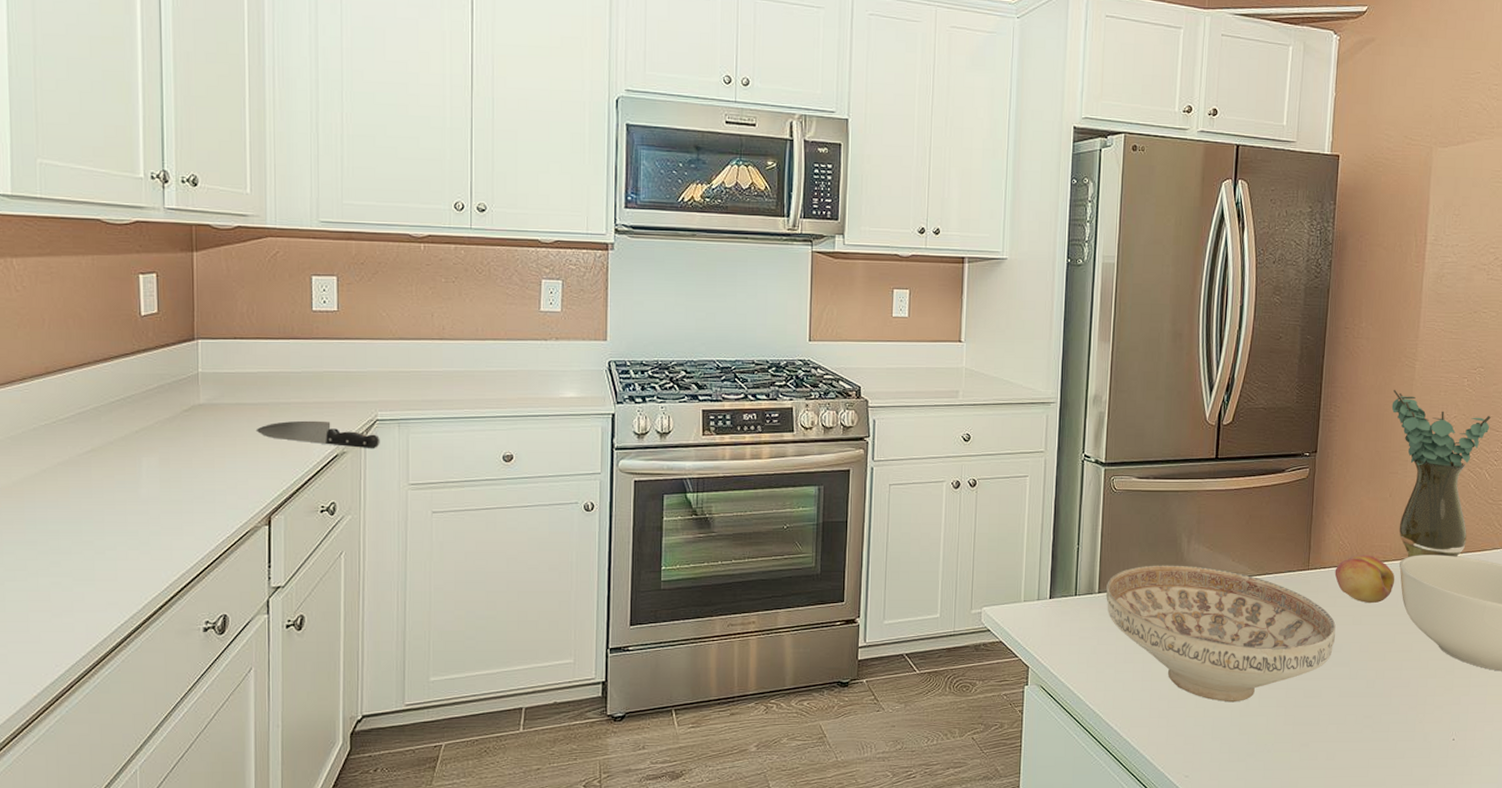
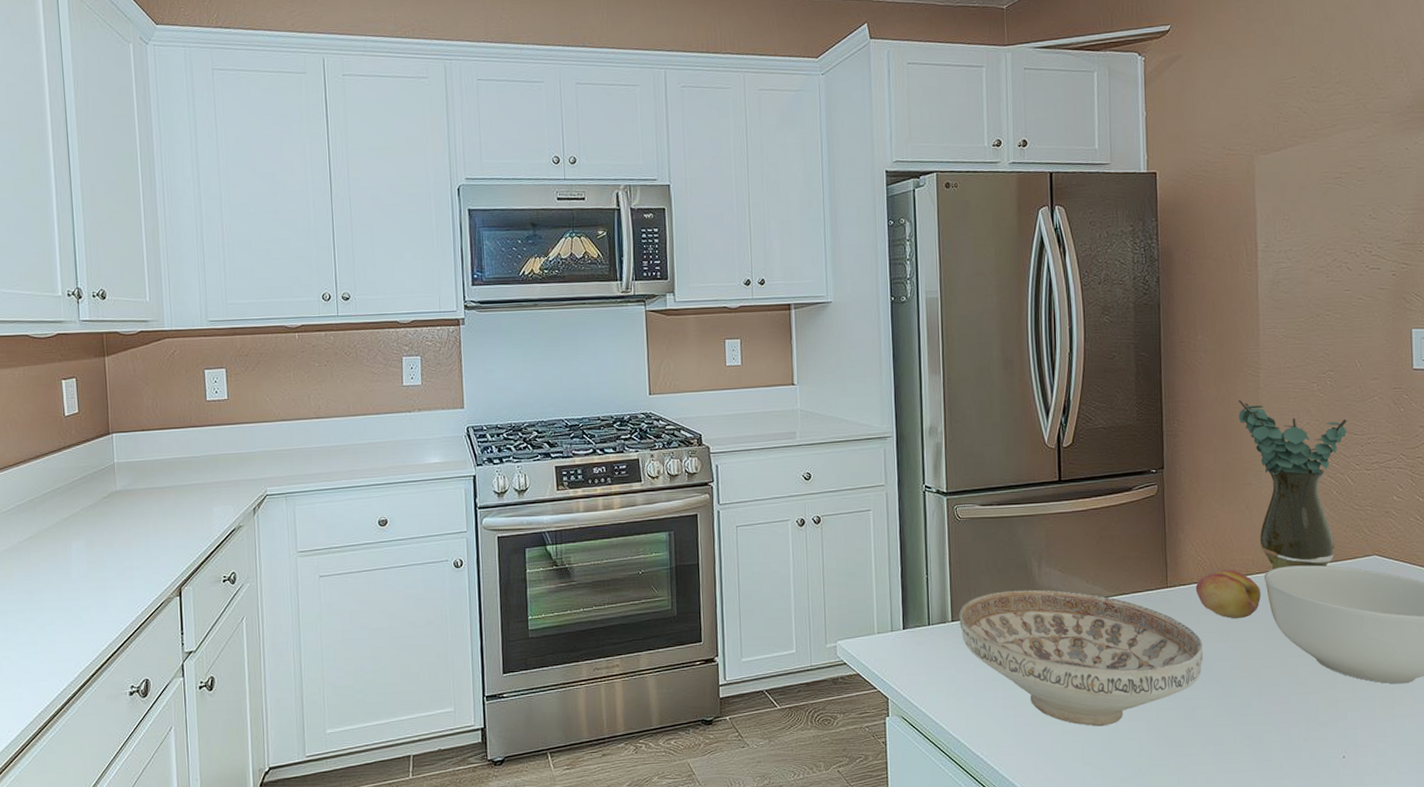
knife: present [256,420,380,449] -> none [164,499,271,522]

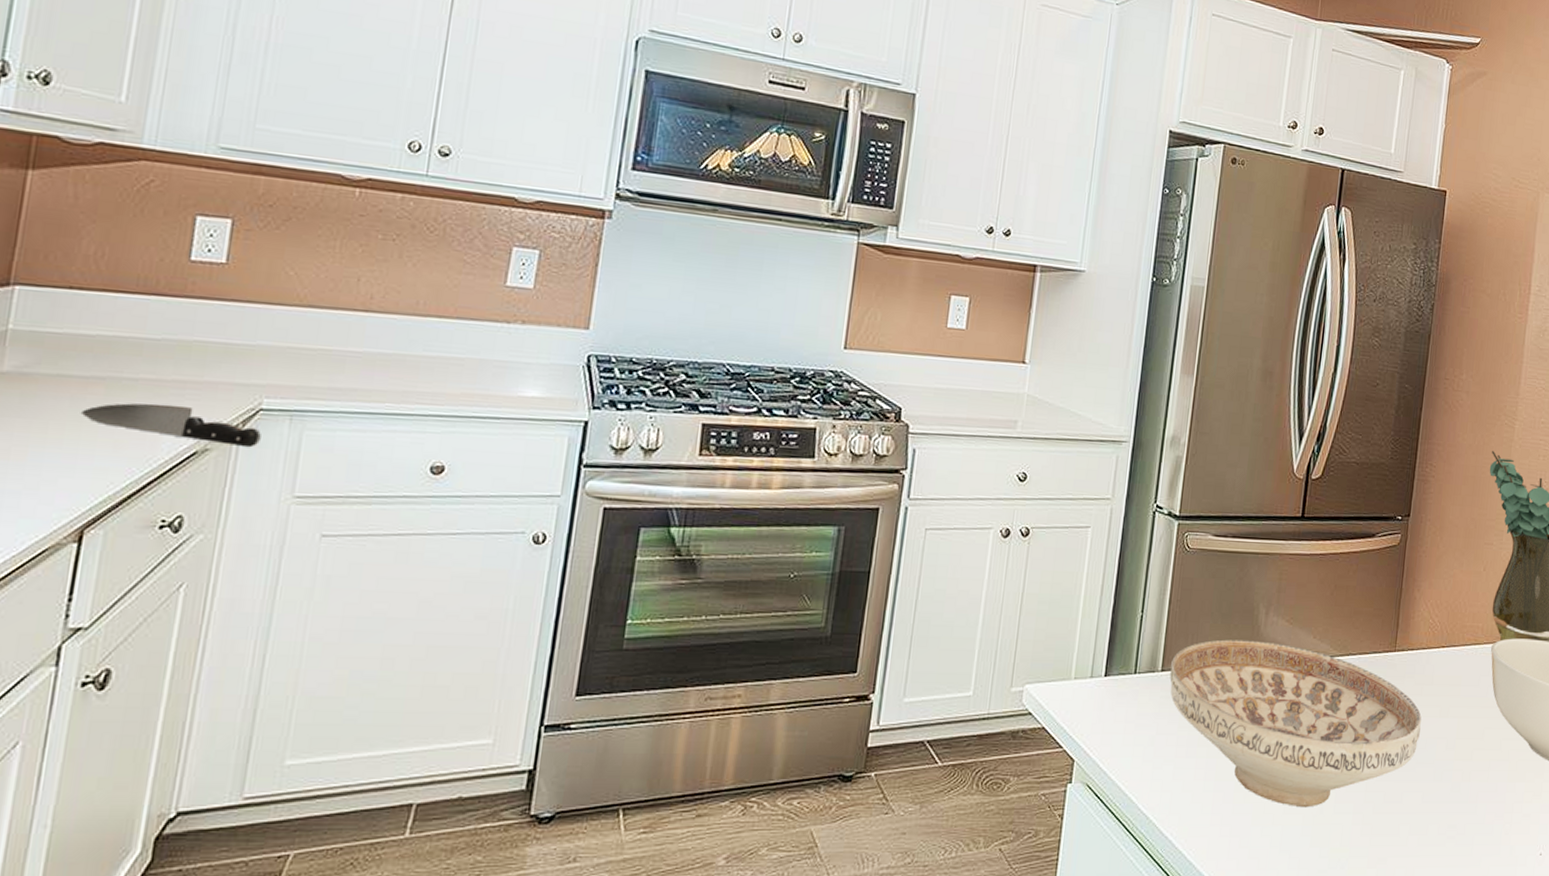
knife: none [164,499,271,522] -> present [80,403,261,448]
fruit: present [1195,569,1262,619] -> none [1423,636,1486,693]

